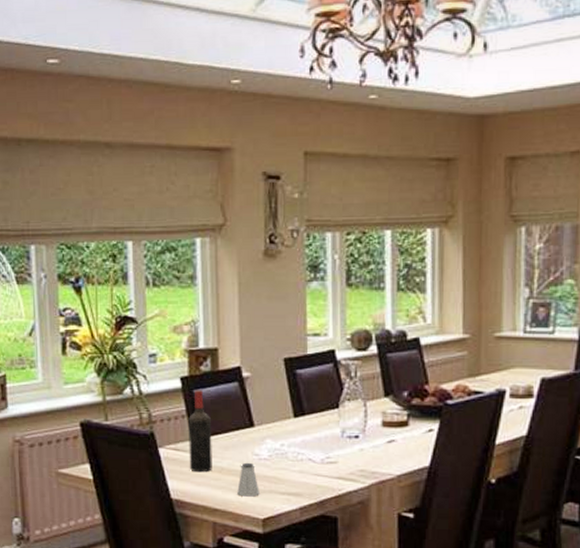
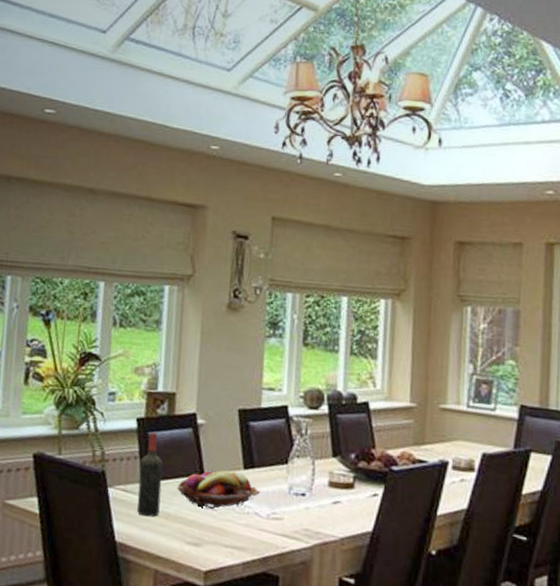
fruit basket: none [228,420,313,460] -> present [177,470,261,510]
saltshaker: present [237,462,260,497] -> none [181,510,204,547]

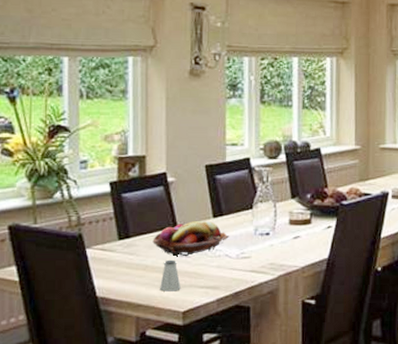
wine bottle: present [137,431,163,517] -> none [115,193,138,271]
saltshaker: none [181,510,204,547] -> present [160,259,181,292]

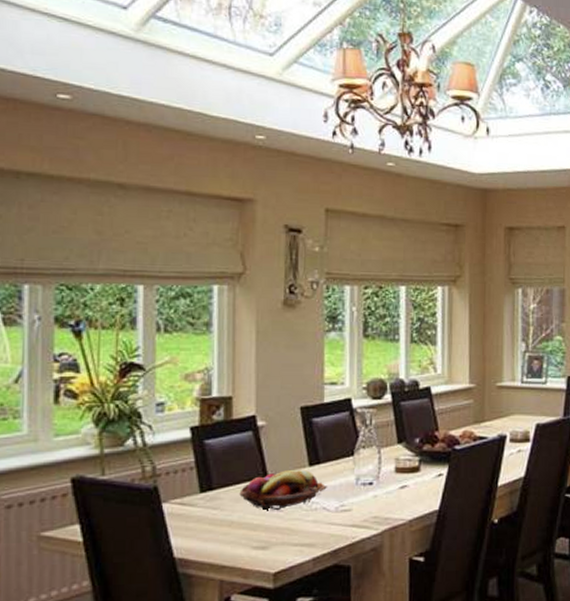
saltshaker: present [160,259,181,292] -> none [247,514,272,551]

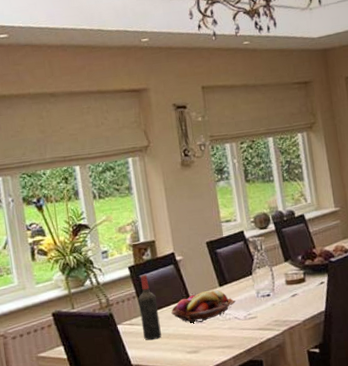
wine bottle: none [196,439,223,528] -> present [138,274,162,341]

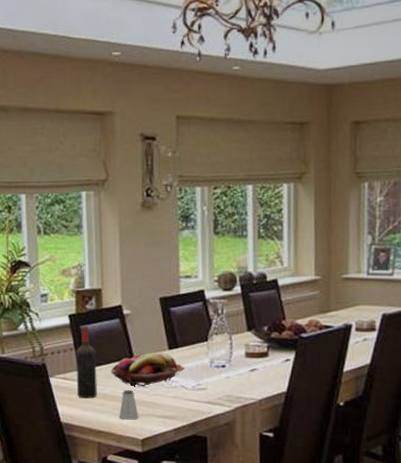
saltshaker: none [183,326,201,355] -> present [119,389,139,420]

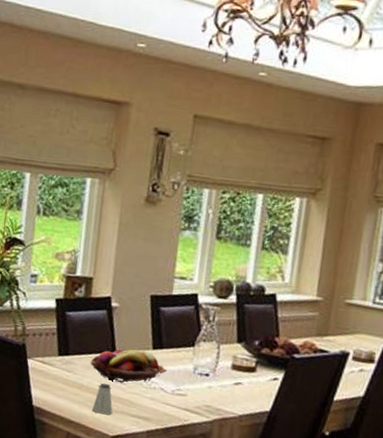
wine bottle: present [76,325,97,399] -> none [53,311,78,387]

